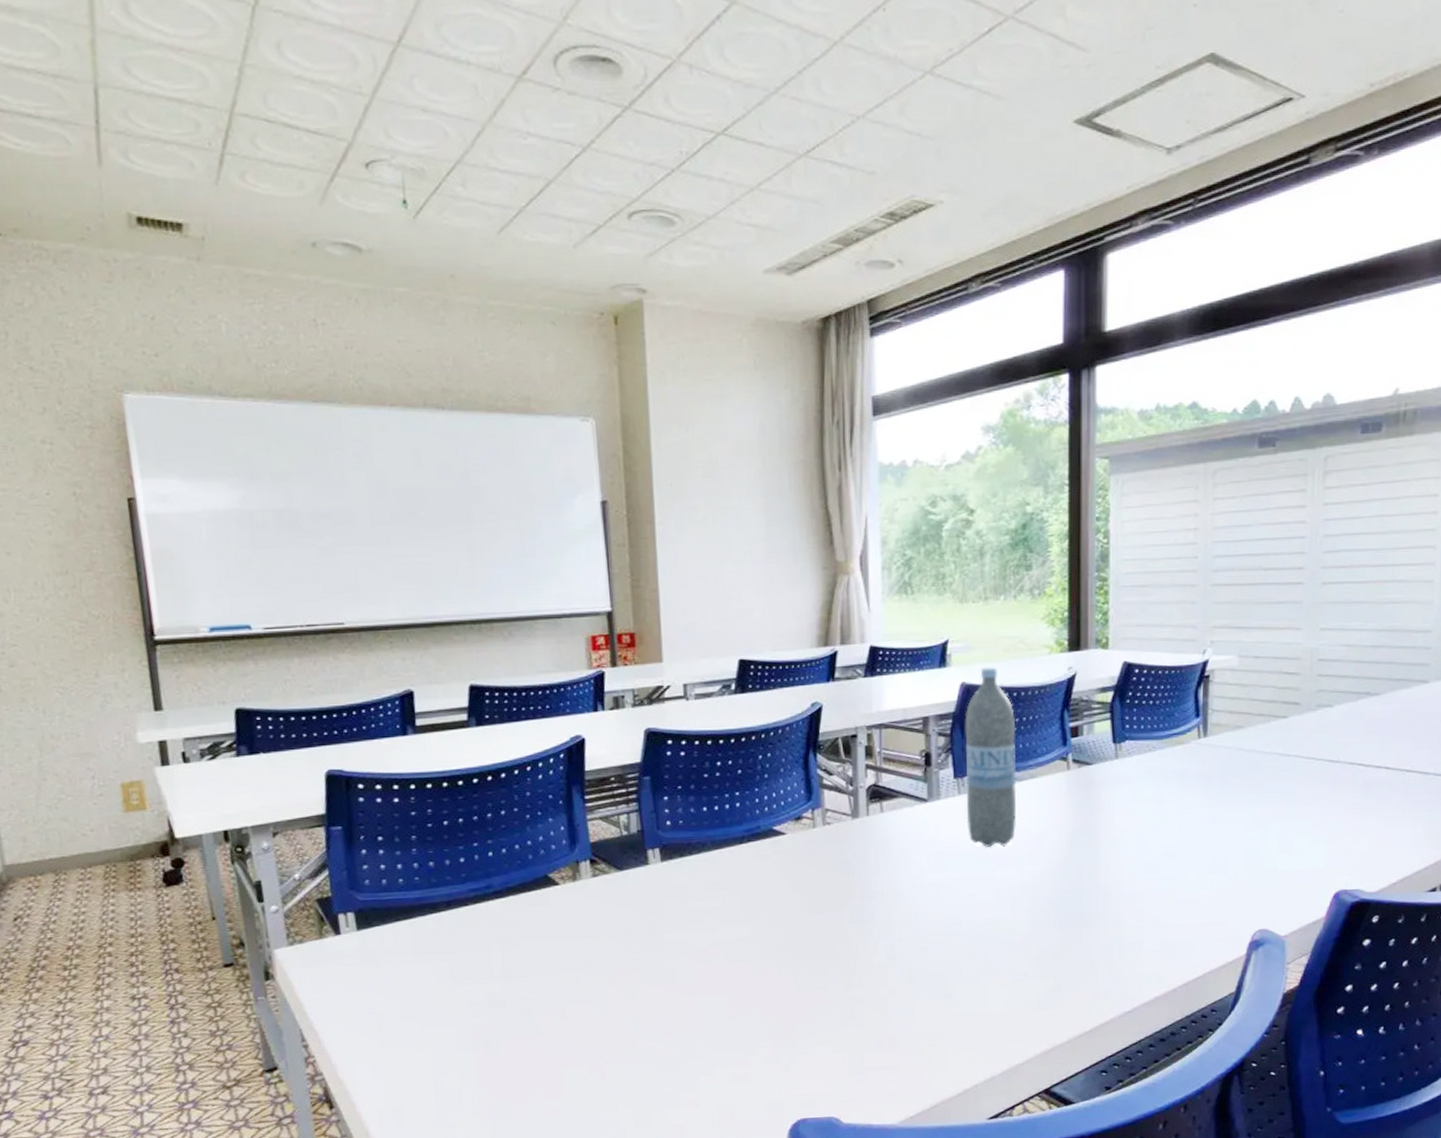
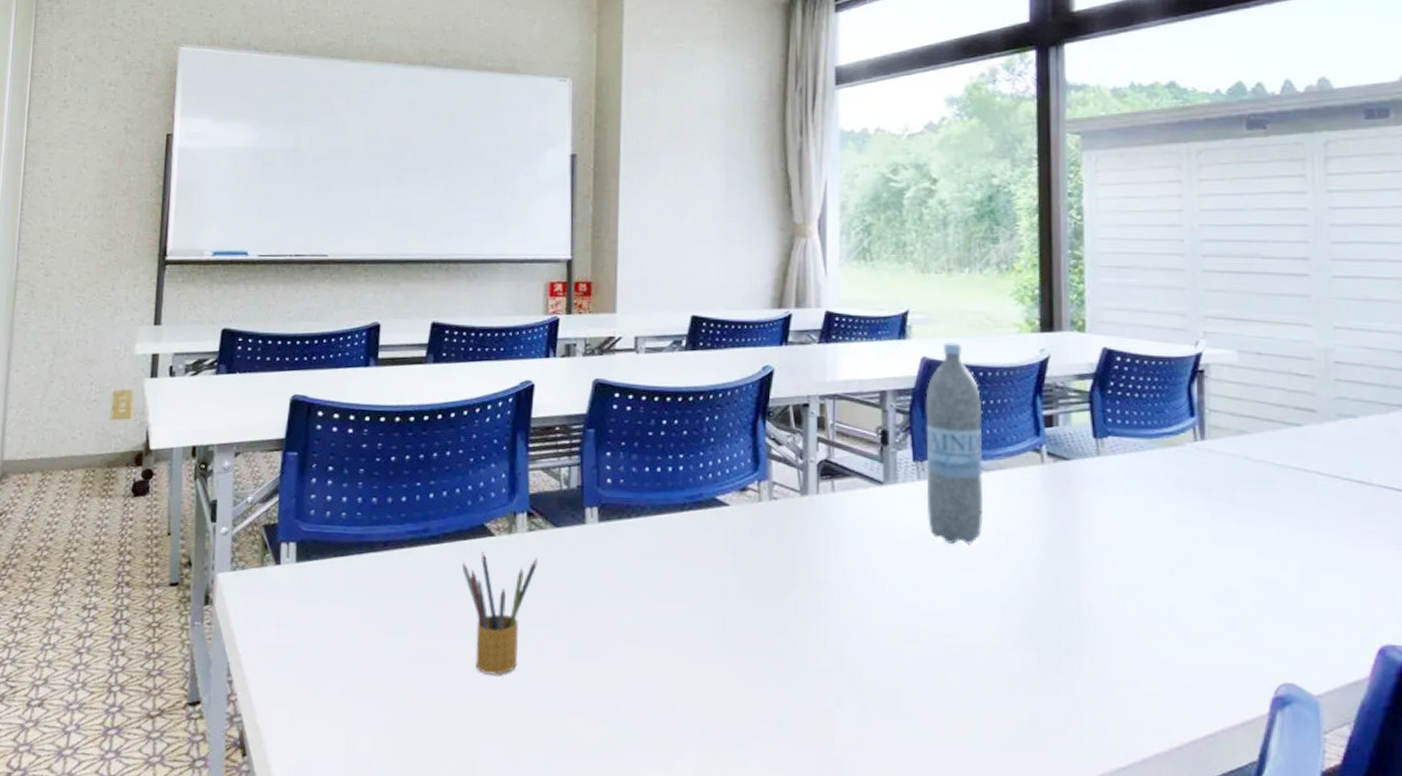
pencil box: none [530,900,605,1008] -> present [462,551,537,676]

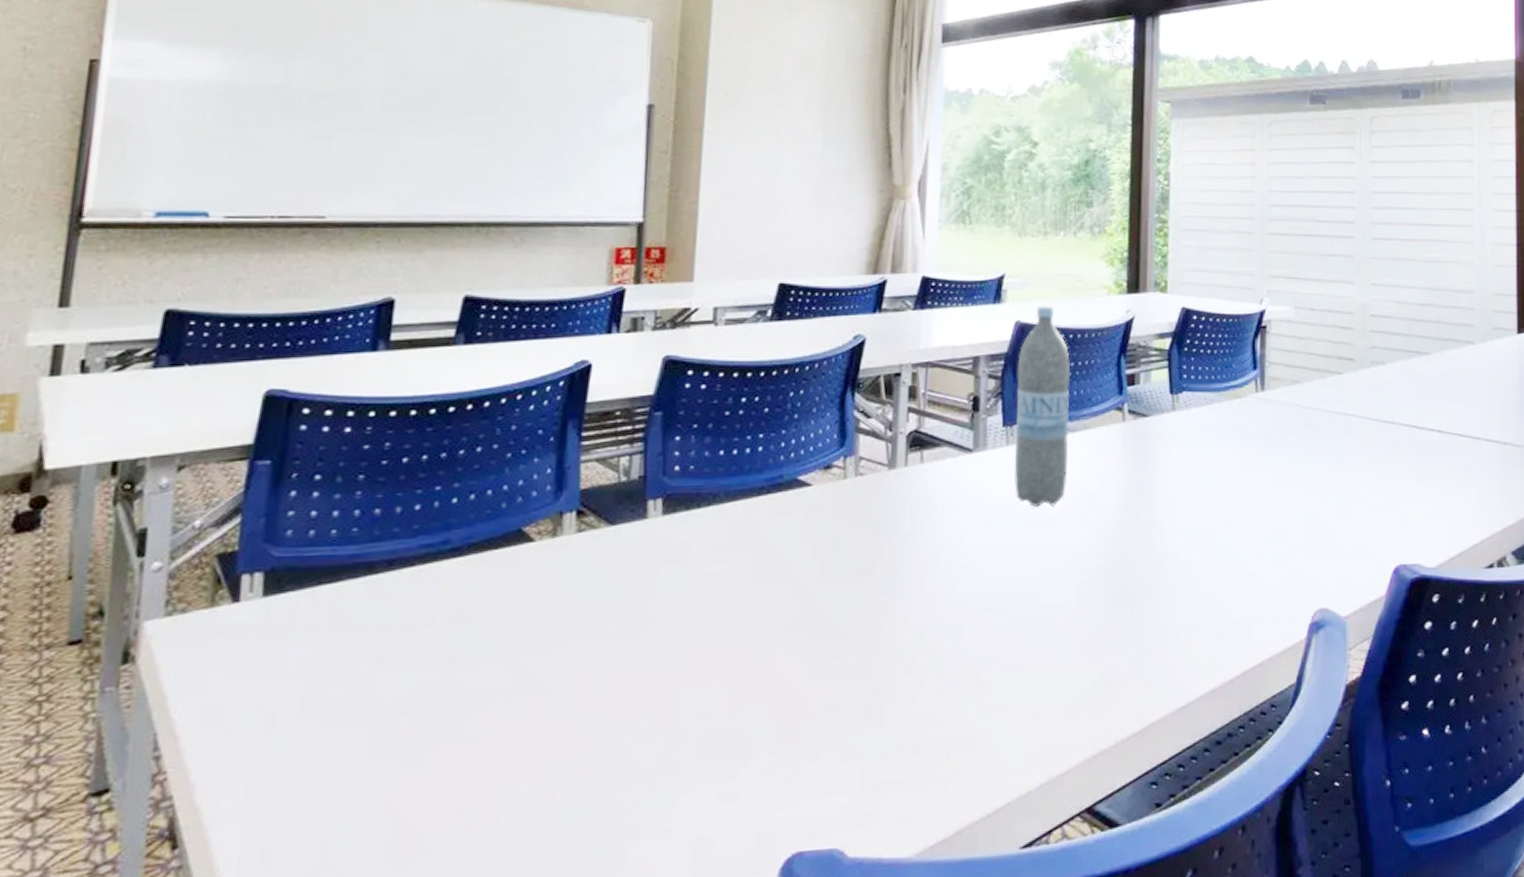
pencil box: present [462,551,537,676] -> none [491,561,587,703]

